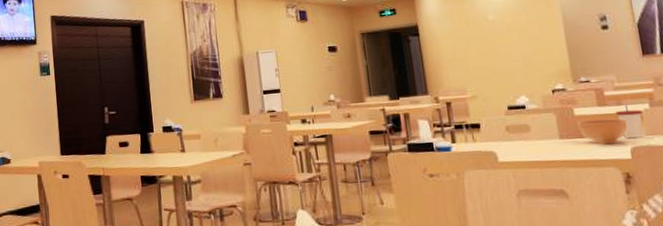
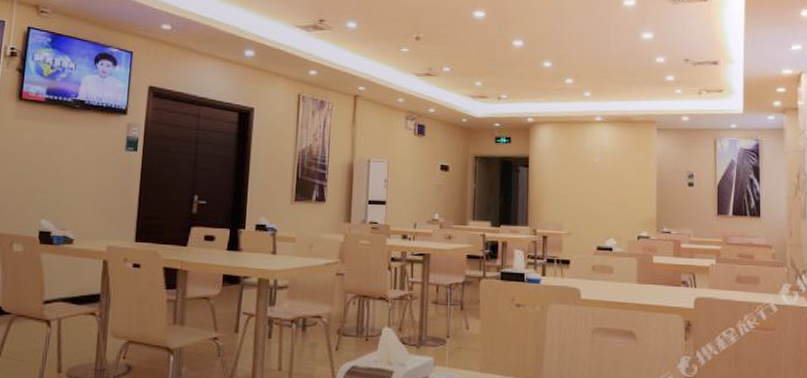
soup bowl: present [577,118,628,145] -> none [654,269,695,293]
cup: present [615,104,643,139] -> none [687,258,709,290]

